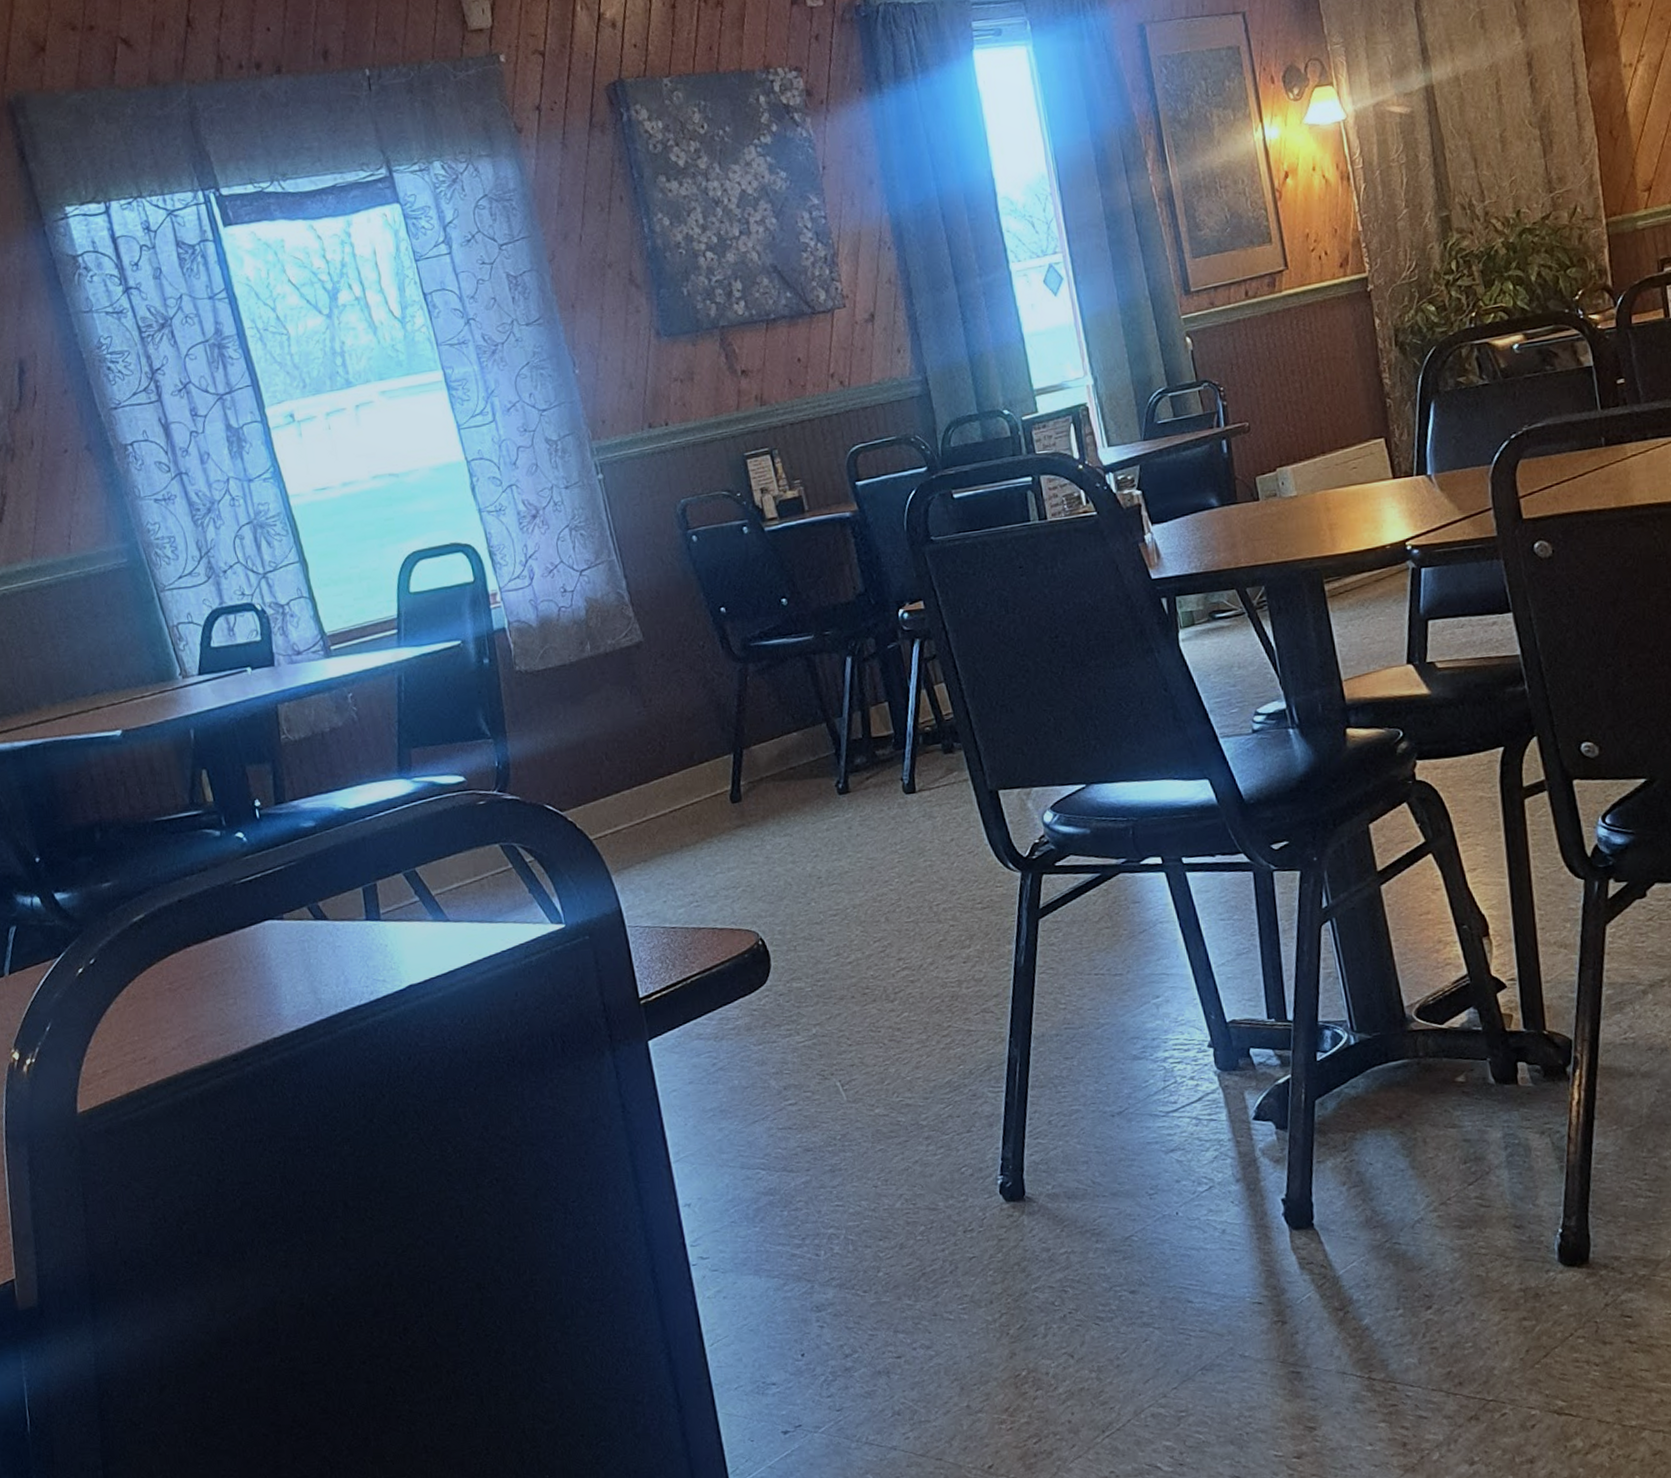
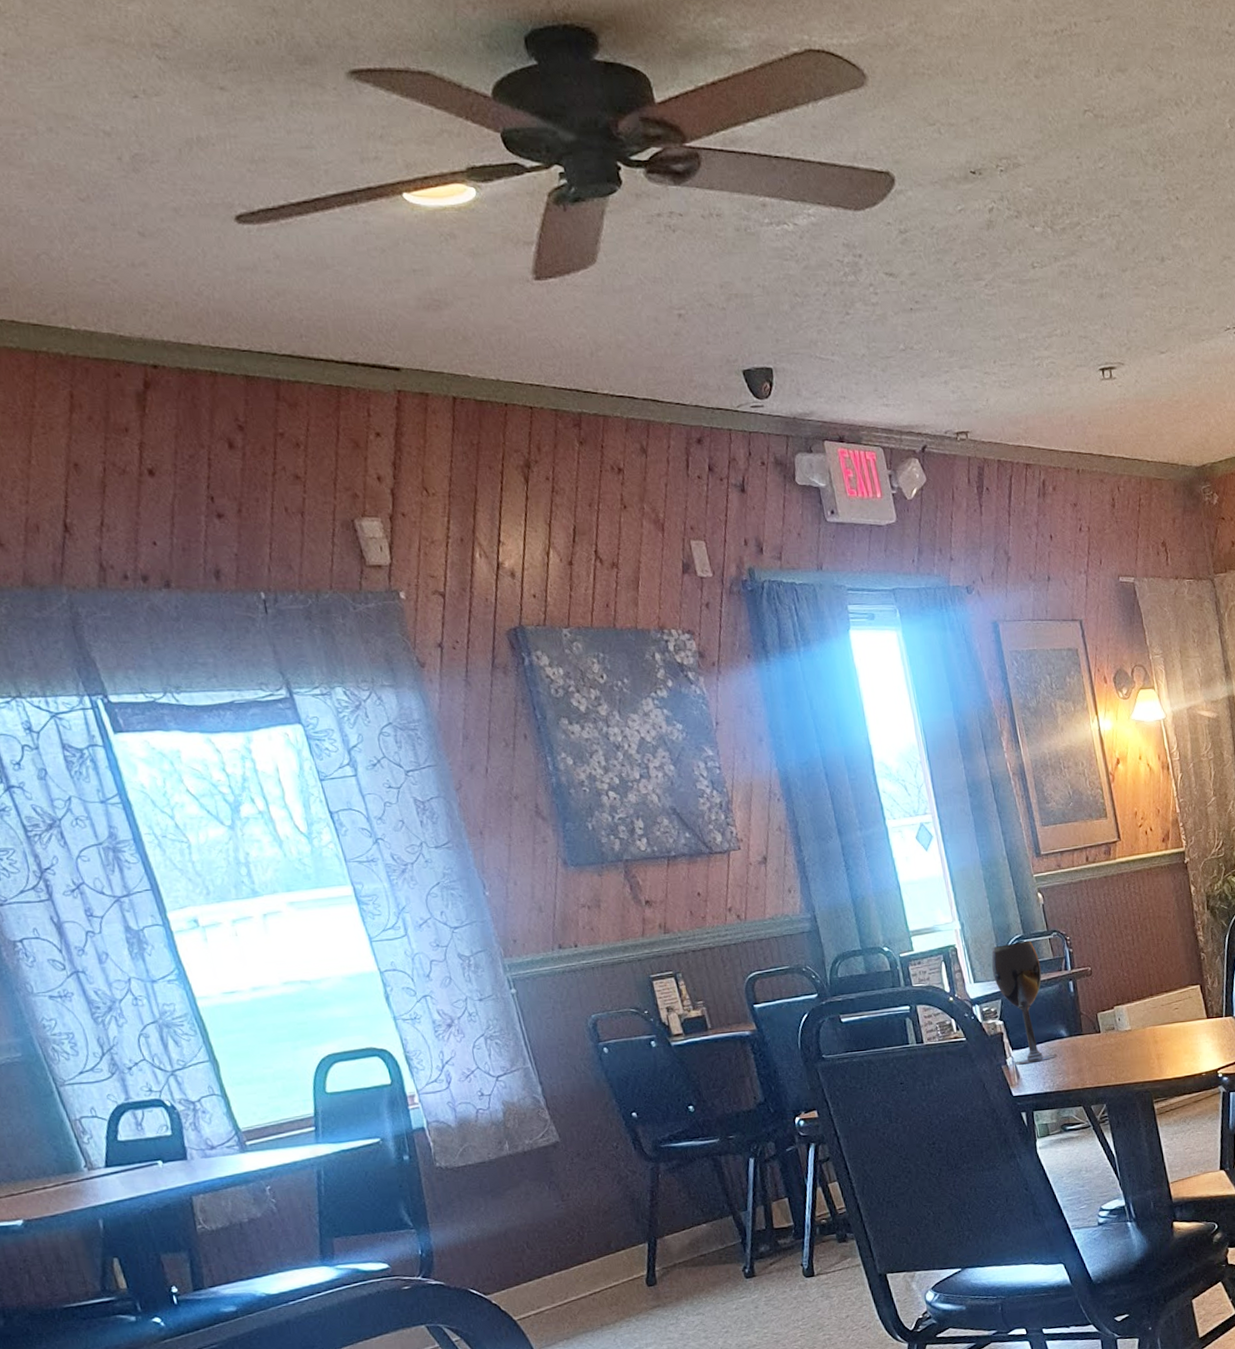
wine glass: none [1129,394,1206,543] -> present [991,940,1058,1065]

